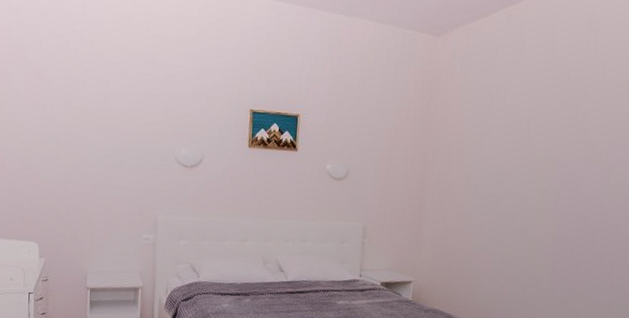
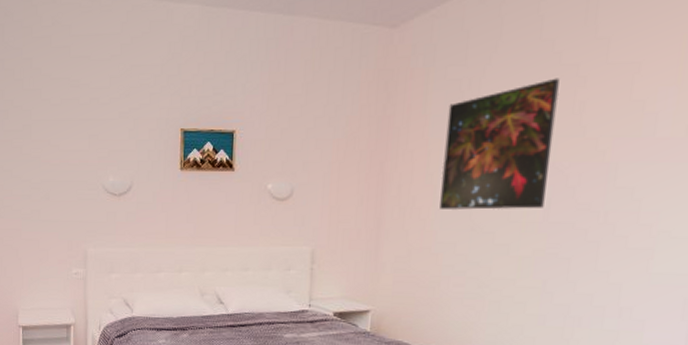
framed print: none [472,90,568,198] -> present [440,78,560,210]

